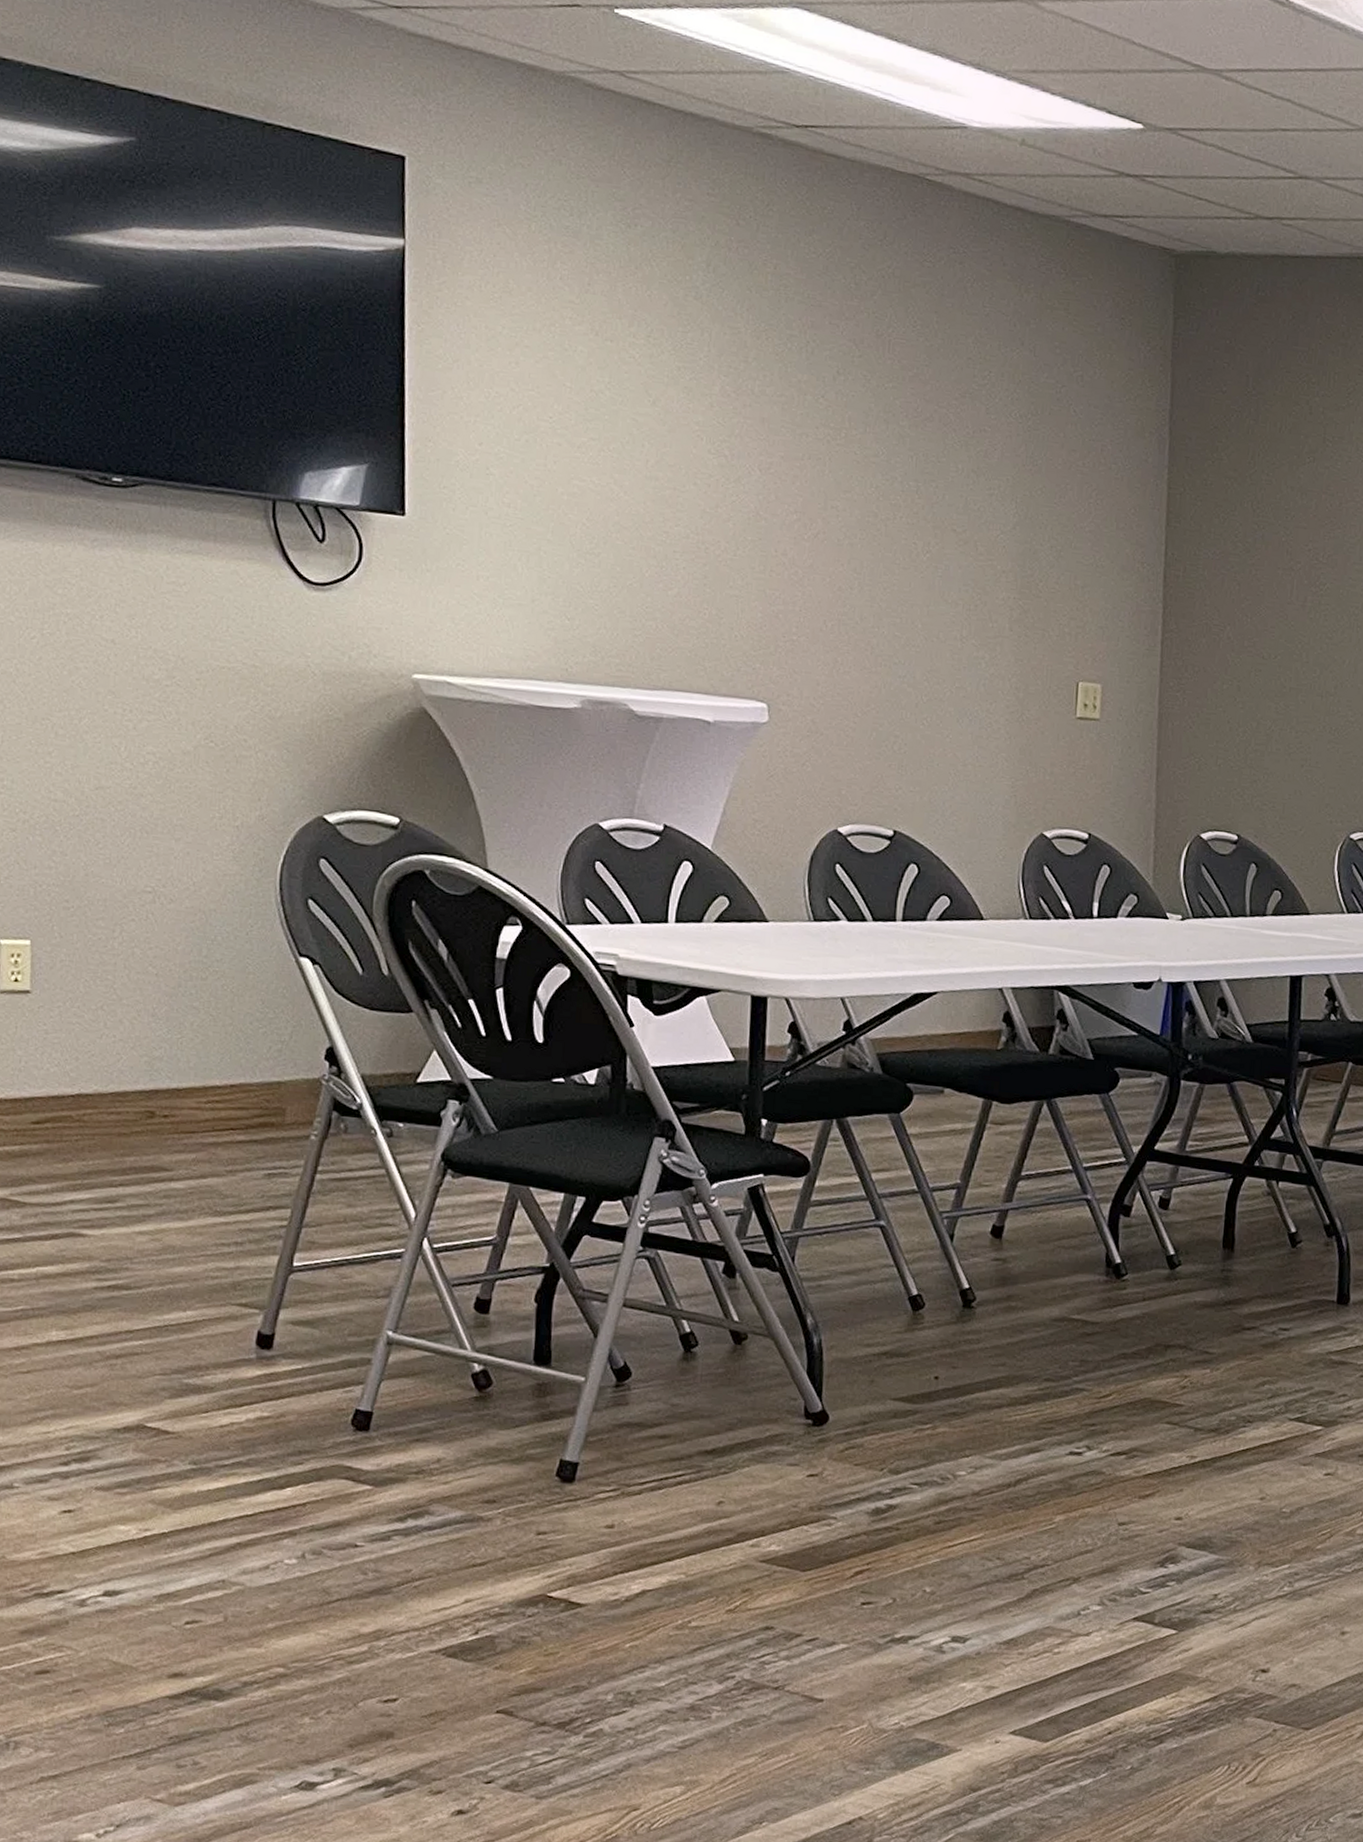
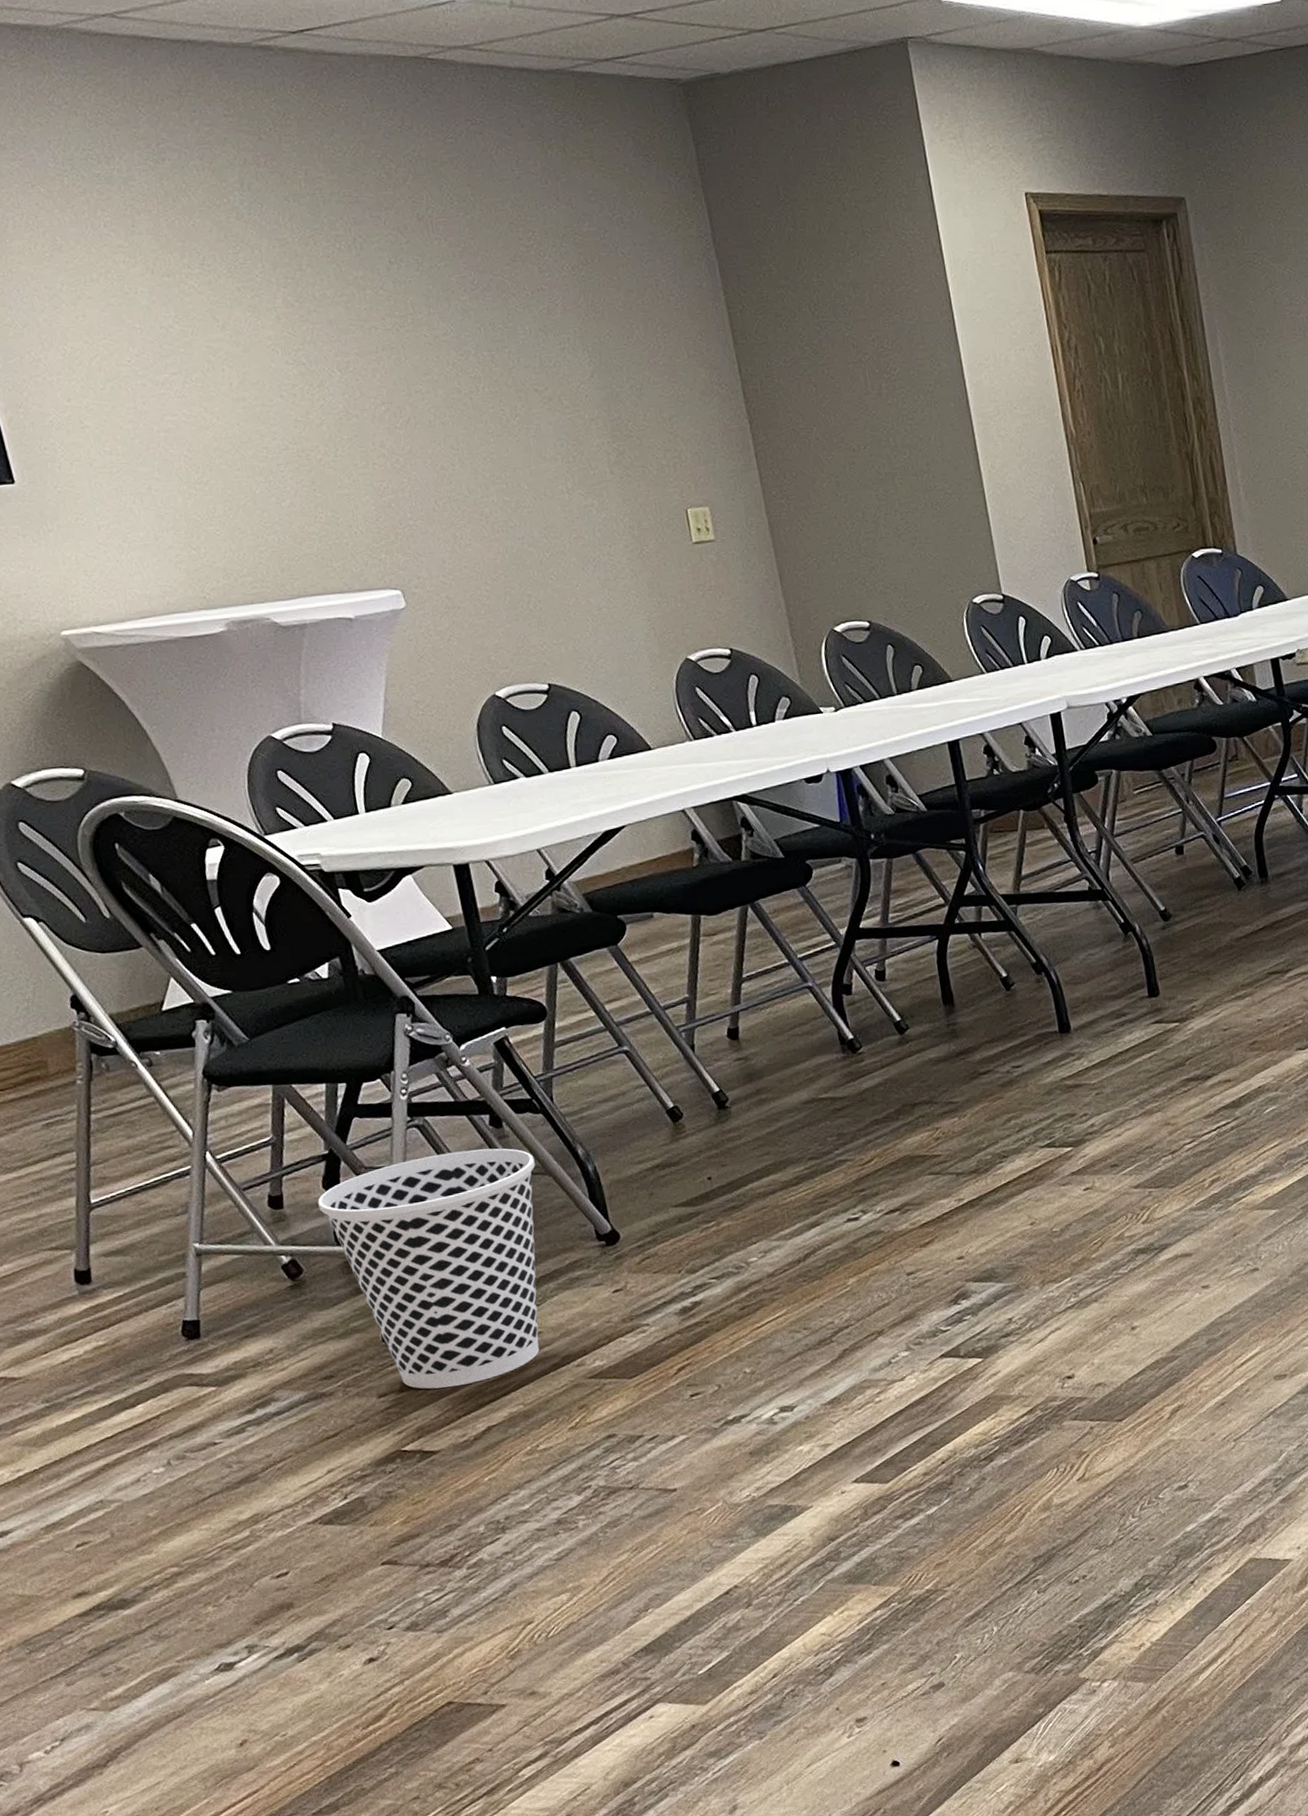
wastebasket: none [525,1291,760,1541] -> present [317,1148,539,1389]

